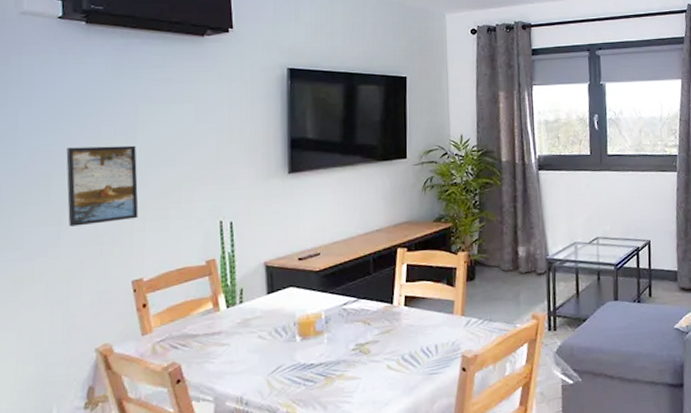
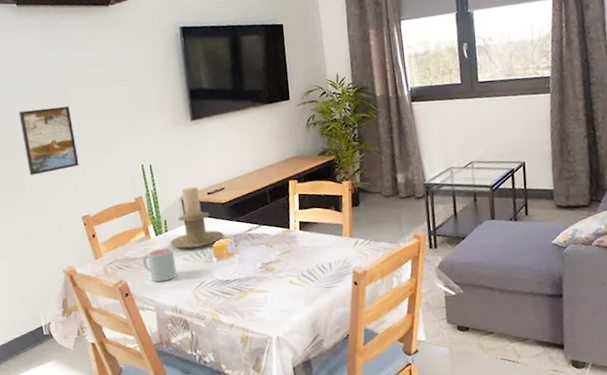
mug: none [206,322,248,366] -> present [143,247,177,282]
candle holder: none [244,250,312,325] -> present [170,186,223,249]

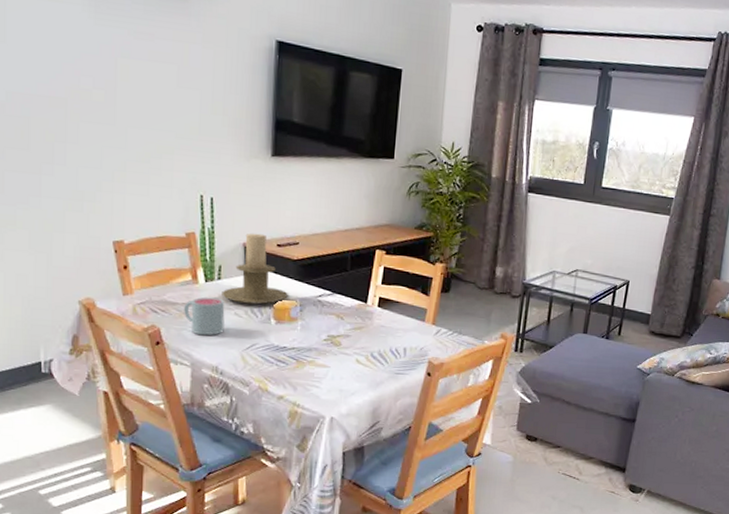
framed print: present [19,106,79,175] -> none [44,94,119,180]

